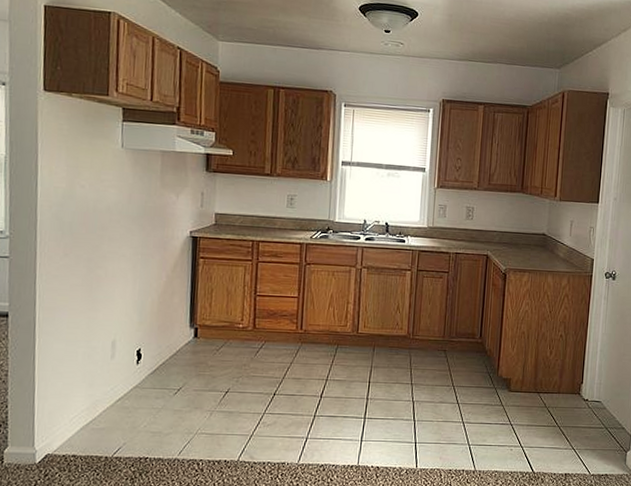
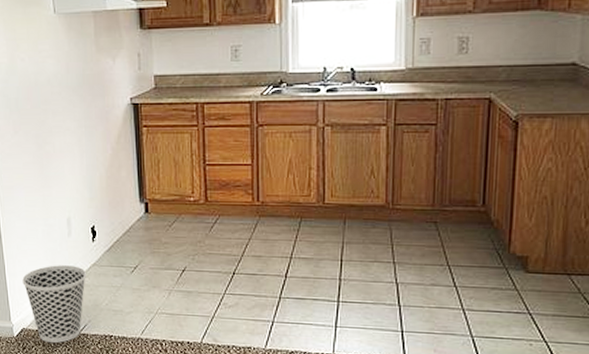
wastebasket: none [53,387,128,469] -> present [22,265,87,344]

